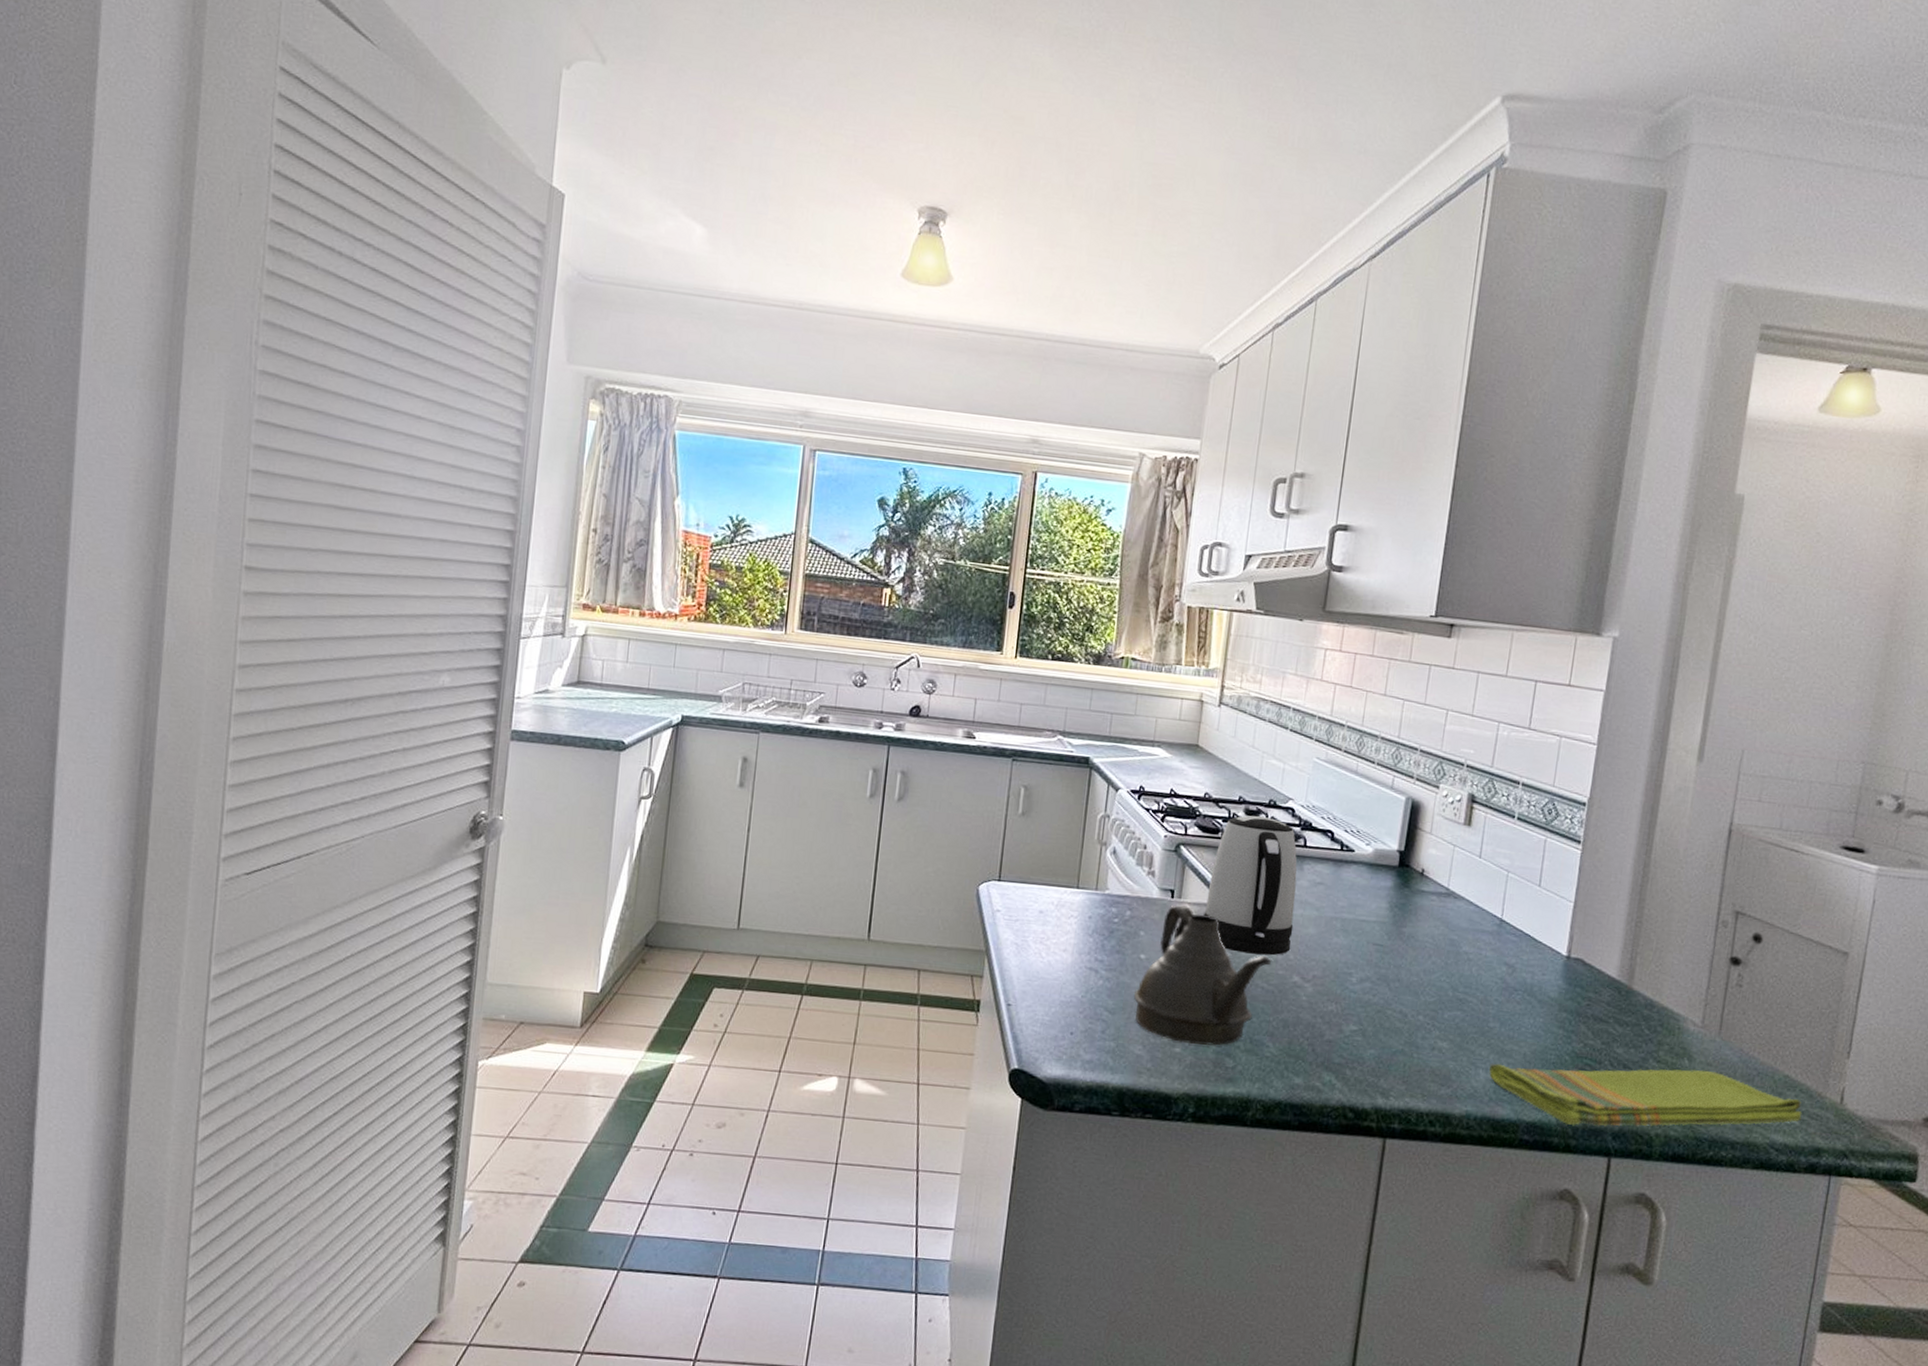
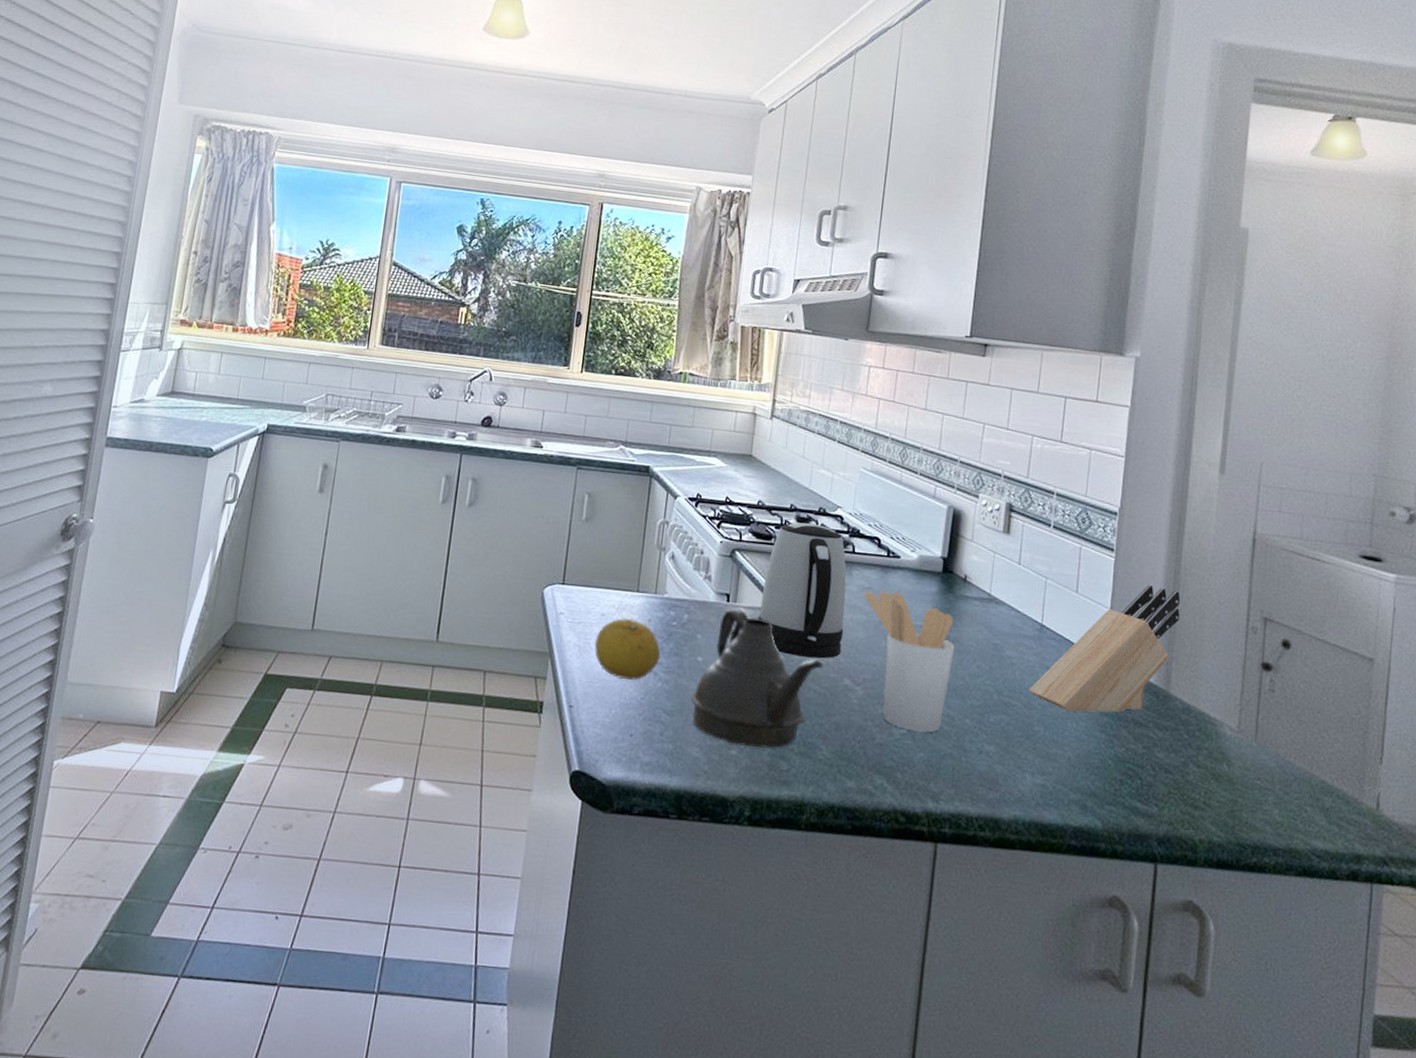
fruit: none [1033,914,1102,978] -> present [595,617,661,680]
utensil holder: none [1315,885,1410,1029] -> present [864,590,955,732]
knife block: none [1485,878,1649,1008] -> present [1028,585,1180,713]
dish towel: present [1489,1063,1802,1126] -> none [1035,767,1341,832]

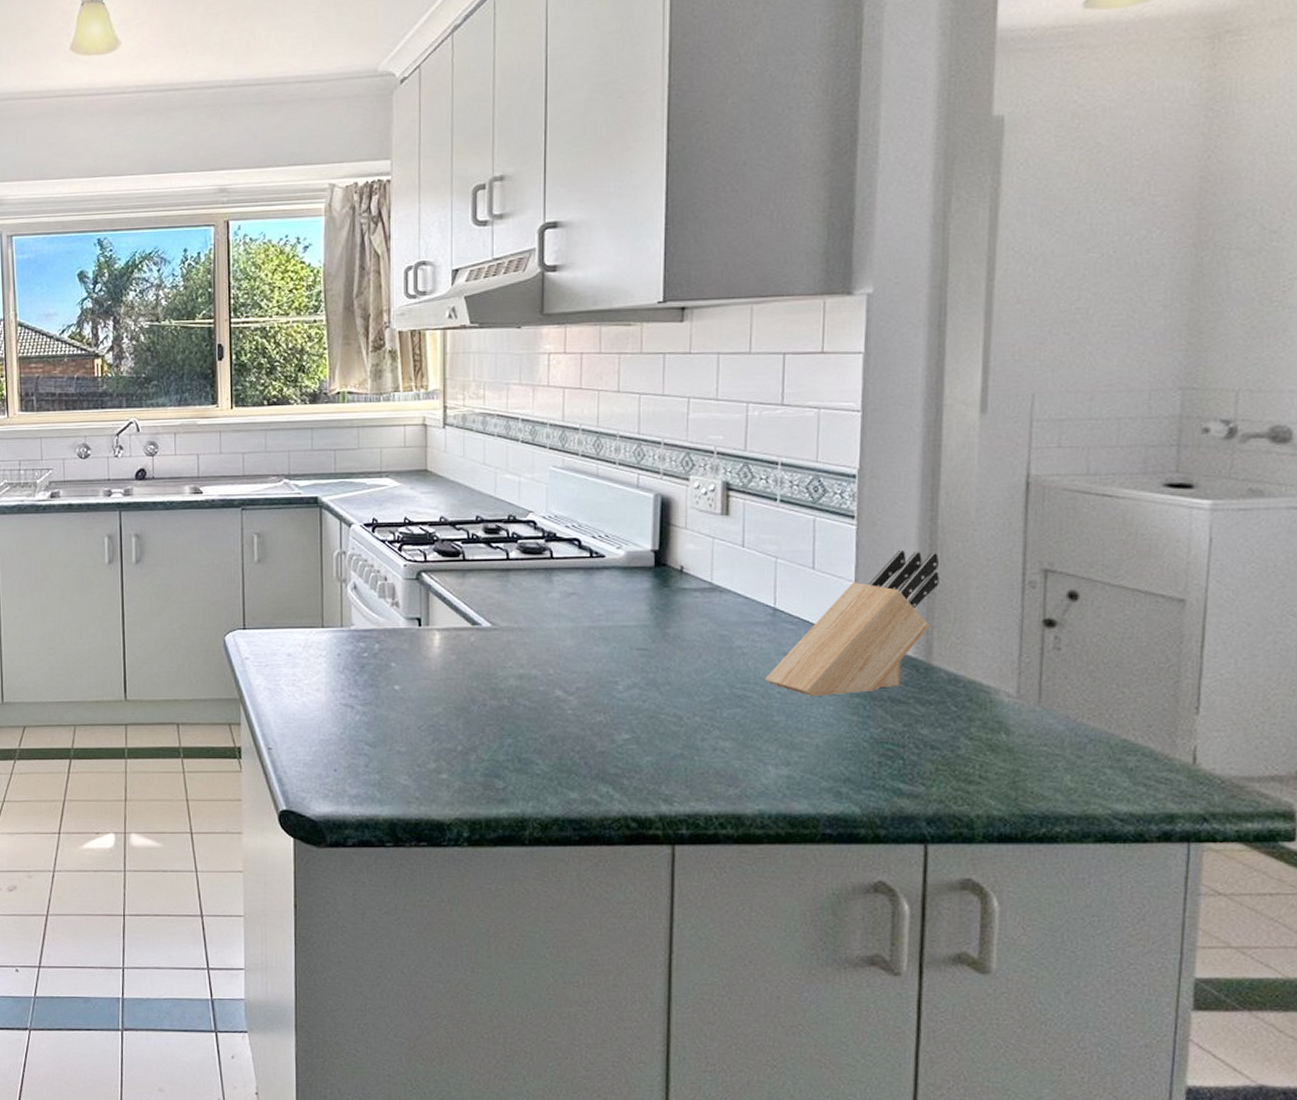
fruit: present [595,617,661,680] -> none [285,655,355,716]
teapot: present [690,608,823,748] -> none [392,632,530,768]
kettle: present [758,522,847,659] -> none [454,533,550,673]
utensil holder: present [864,590,955,732] -> none [568,594,676,735]

